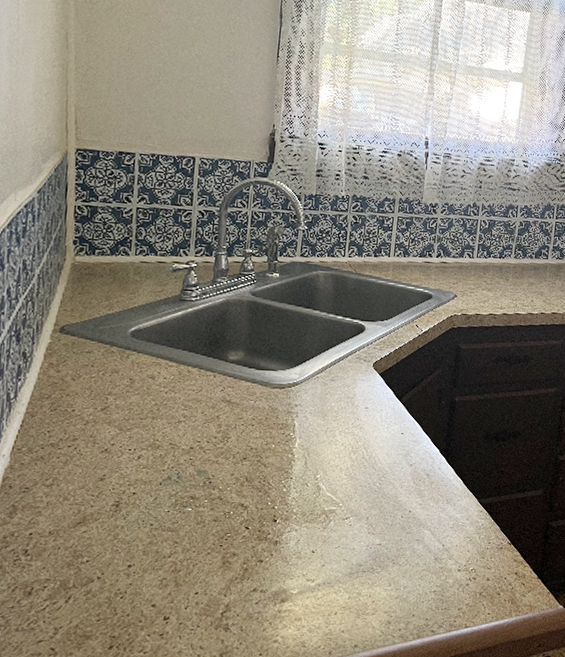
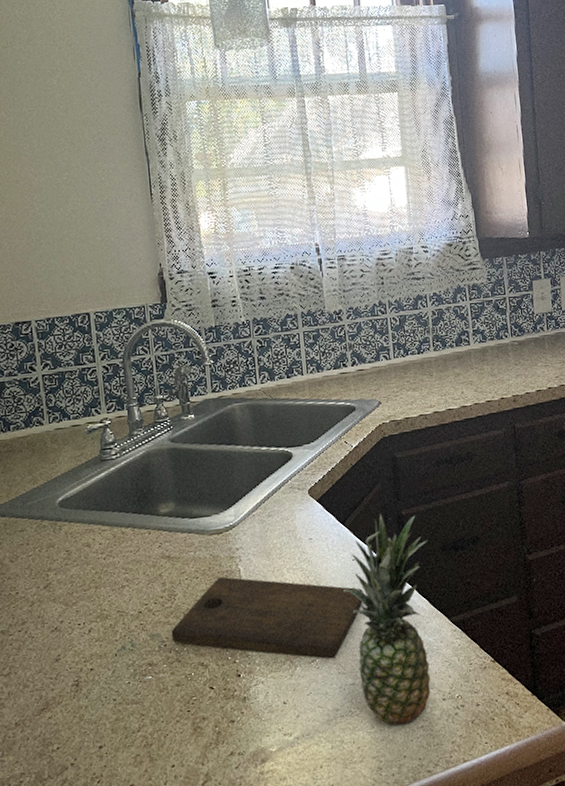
cutting board: none [217,428,406,519] -> present [171,576,363,659]
fruit: none [386,396,473,587] -> present [343,514,431,726]

